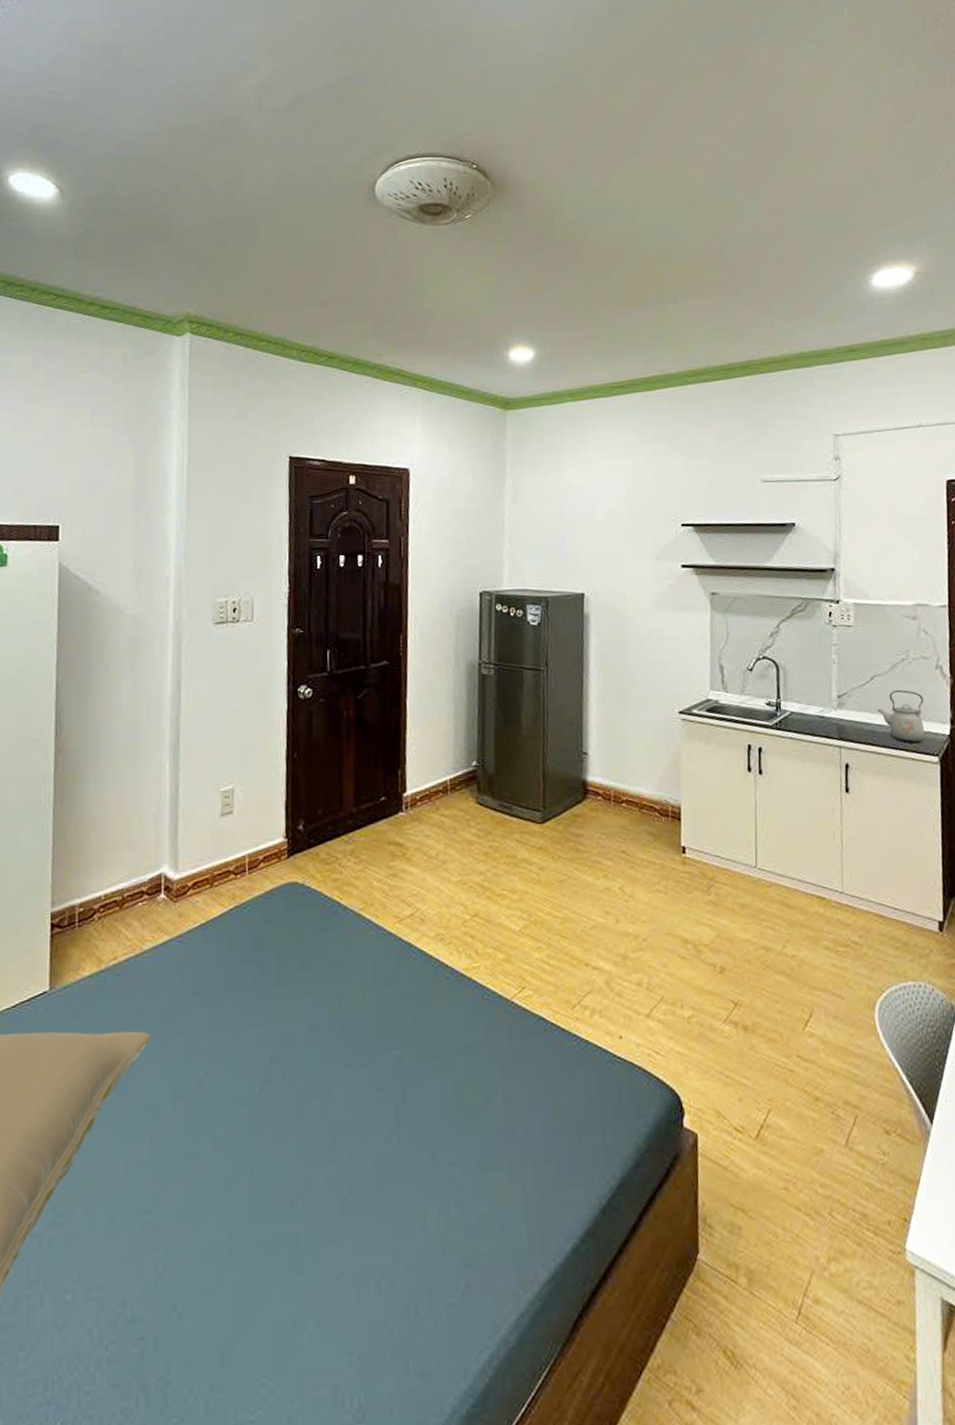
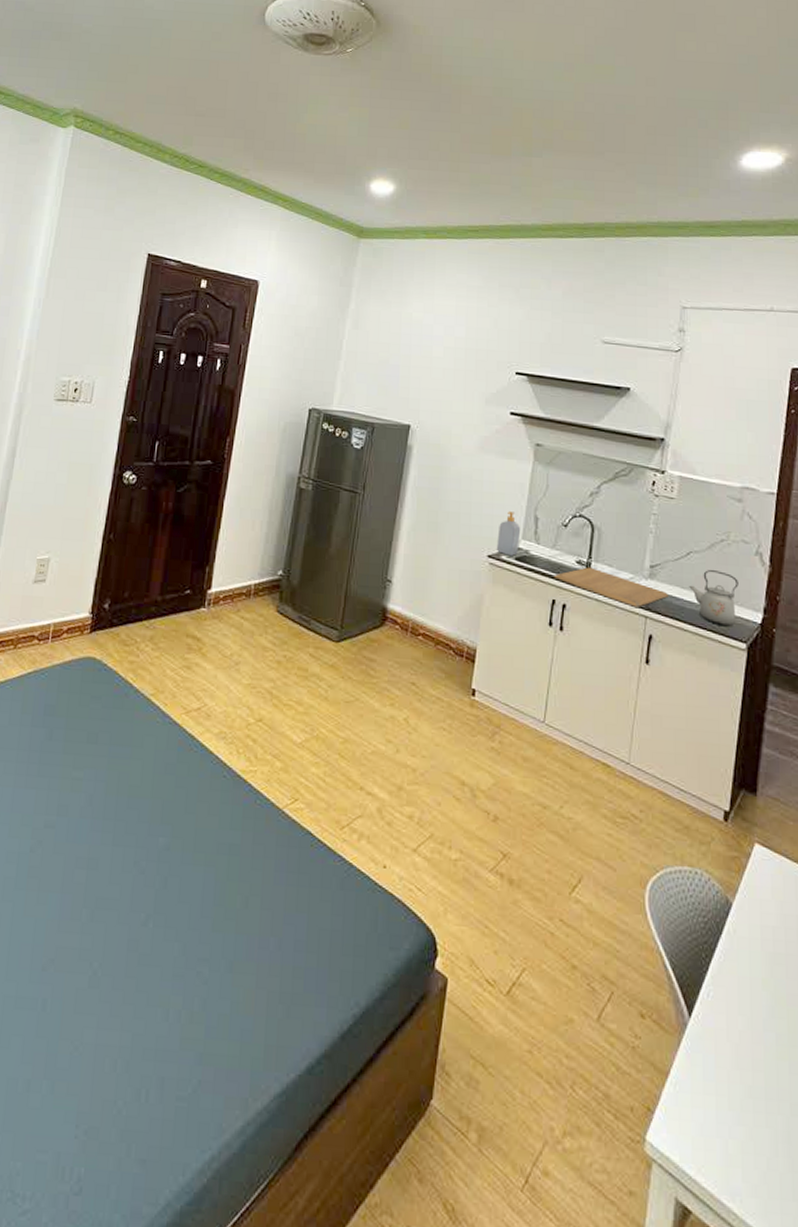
soap bottle: none [685,664,709,709] -> present [496,511,521,556]
chopping board: none [745,707,860,740] -> present [553,567,670,609]

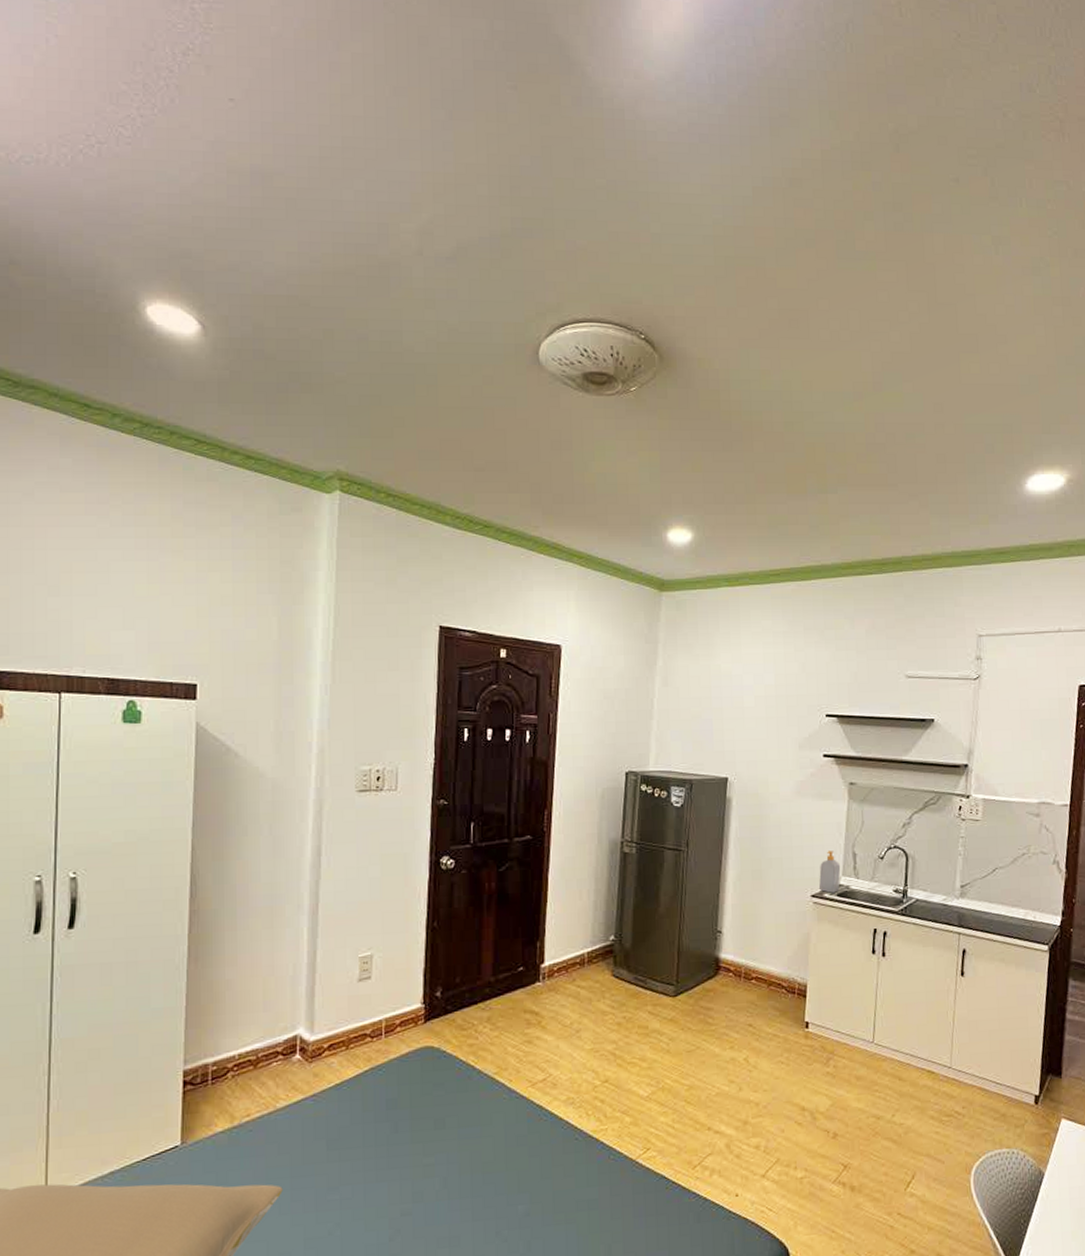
chopping board: present [553,567,670,609] -> none [873,894,979,927]
kettle: present [689,570,739,627] -> none [996,882,1039,933]

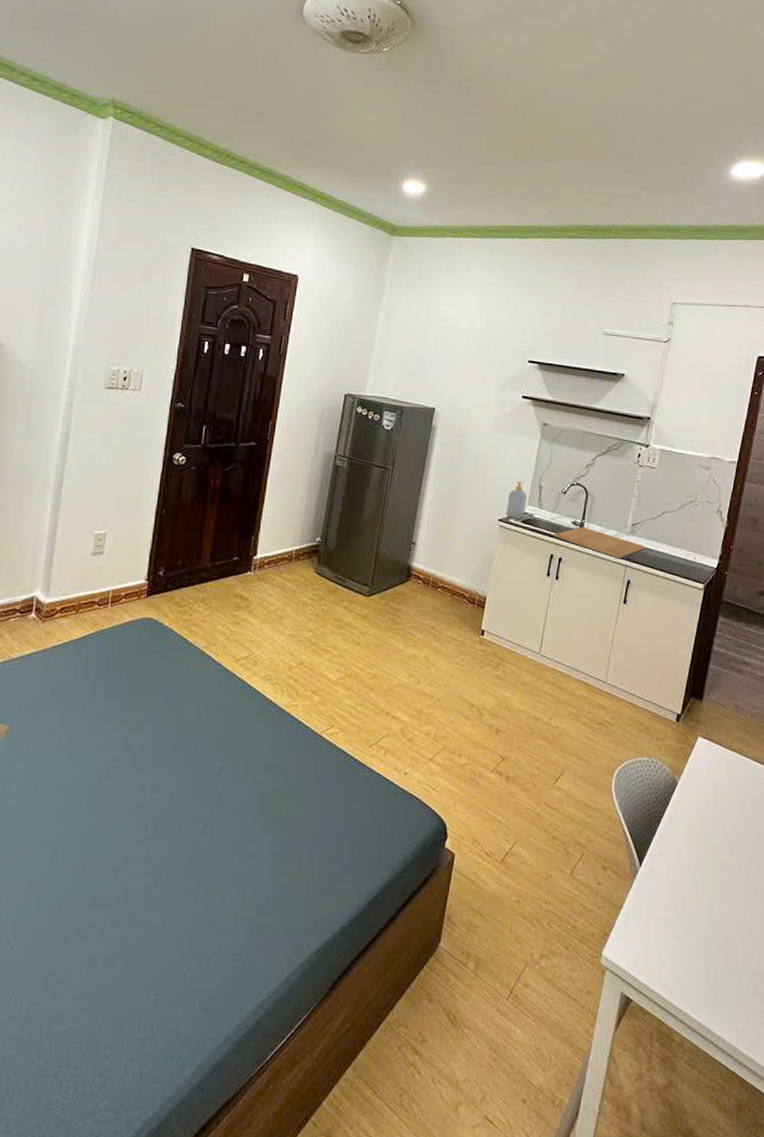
chopping board: none [873,894,979,927] -> present [552,527,646,559]

